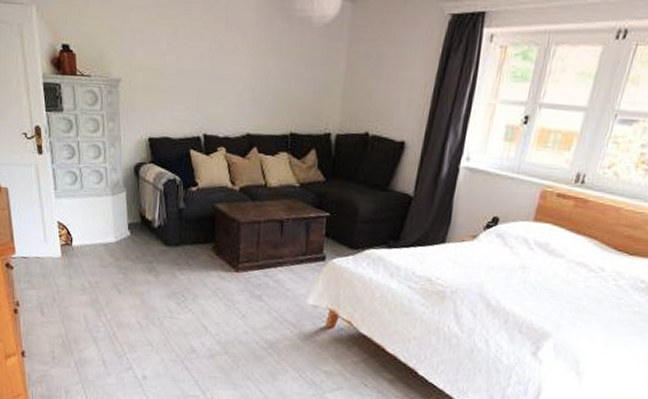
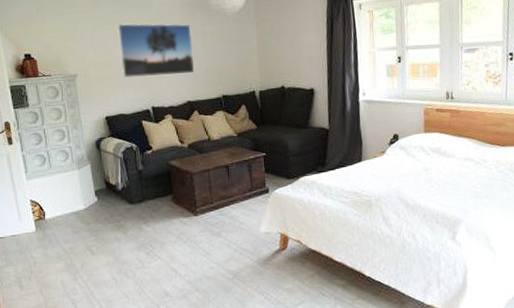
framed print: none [173,20,265,99] -> present [116,23,195,78]

